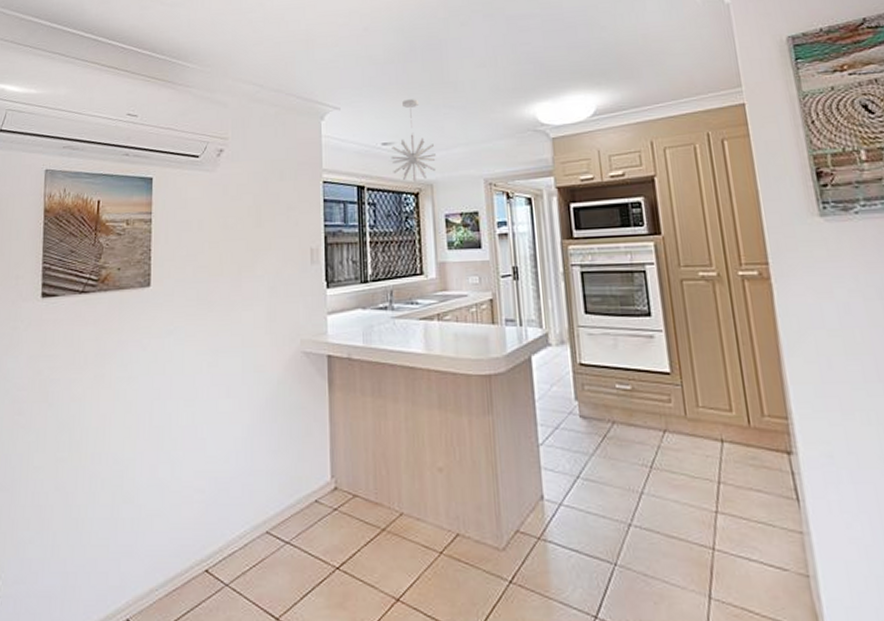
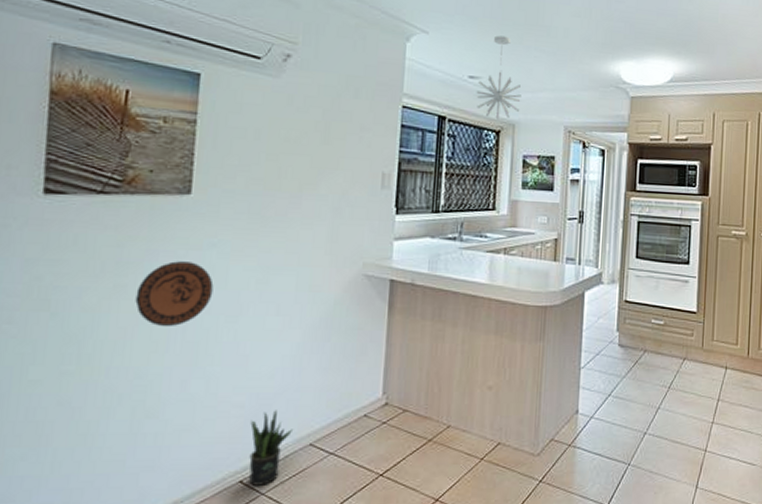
decorative plate: none [111,349,173,414] -> present [135,261,214,327]
potted plant: none [211,495,251,576] -> present [249,410,294,486]

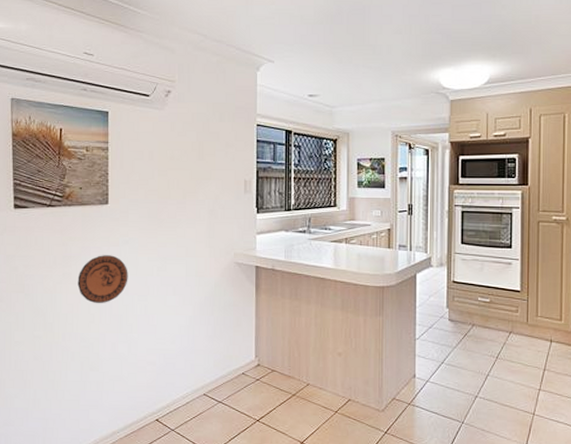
potted plant: present [249,410,294,486] -> none [161,367,192,424]
pendant light: present [476,35,521,120] -> none [315,58,353,130]

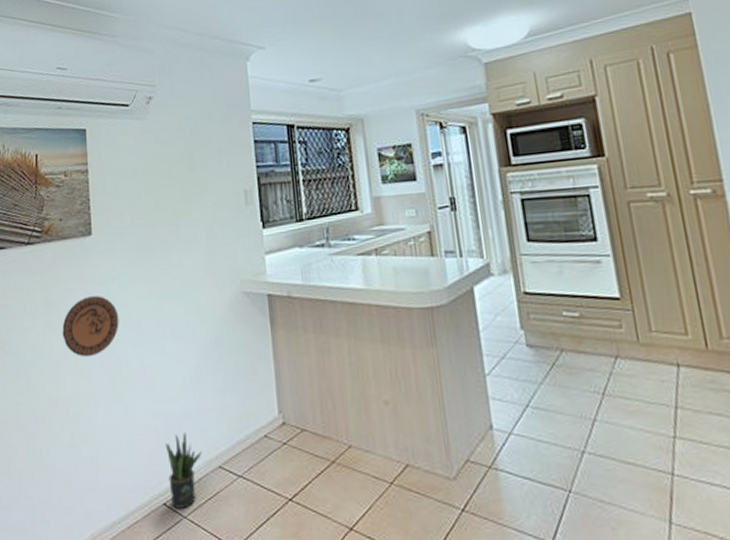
potted plant: none [161,367,192,424] -> present [165,432,203,509]

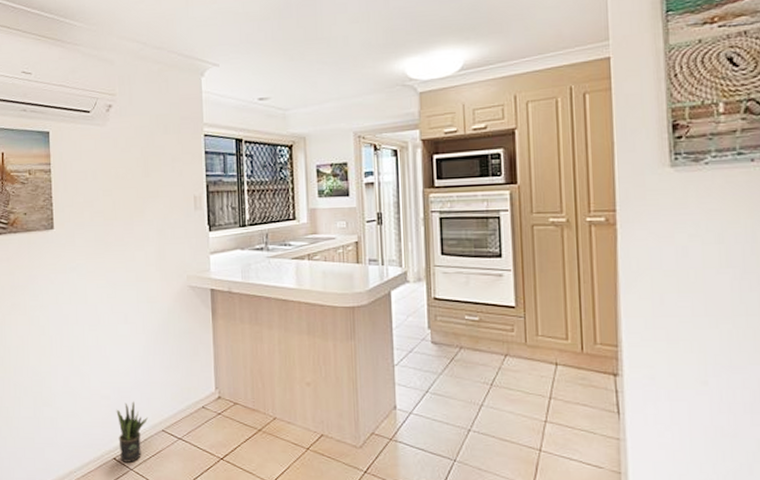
decorative plate: present [62,296,119,358] -> none [26,283,78,335]

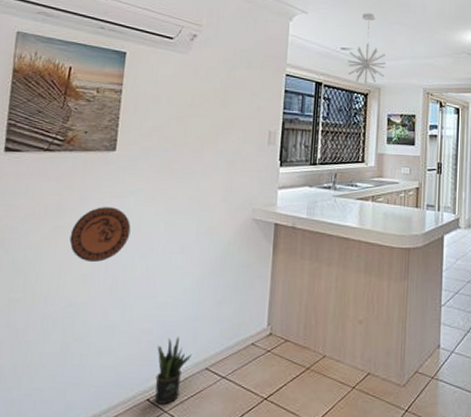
decorative plate: none [26,283,78,335] -> present [69,207,131,263]
pendant light: none [267,55,309,135] -> present [347,13,386,84]

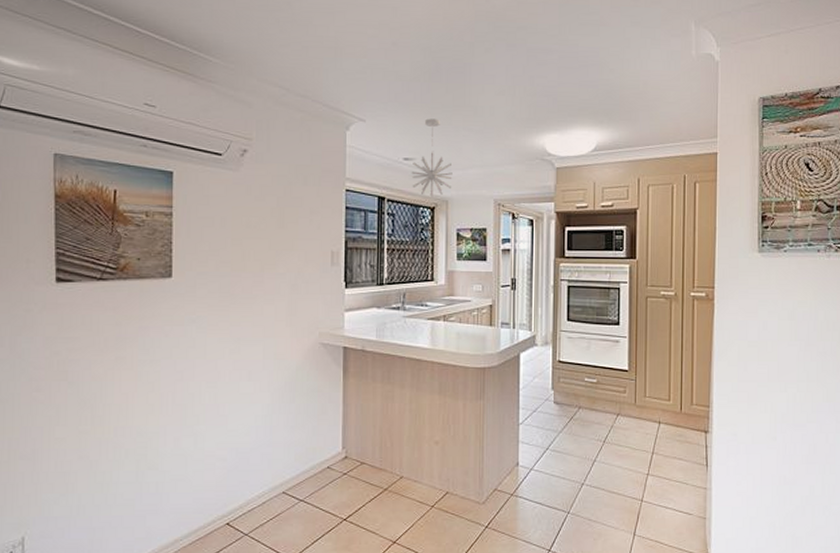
decorative plate: present [69,207,131,263] -> none [133,336,195,393]
potted plant: present [155,337,193,404] -> none [232,463,269,527]

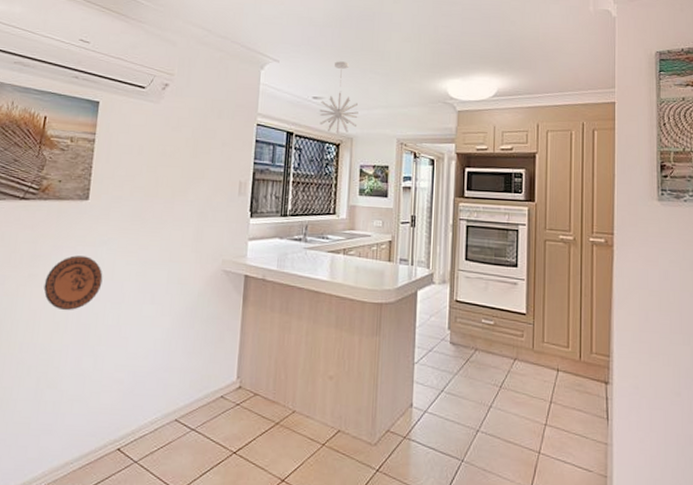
decorative plate: none [133,336,195,393] -> present [43,255,103,311]

